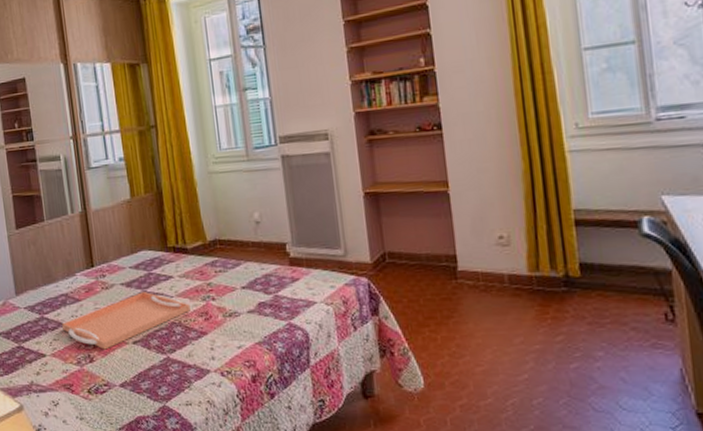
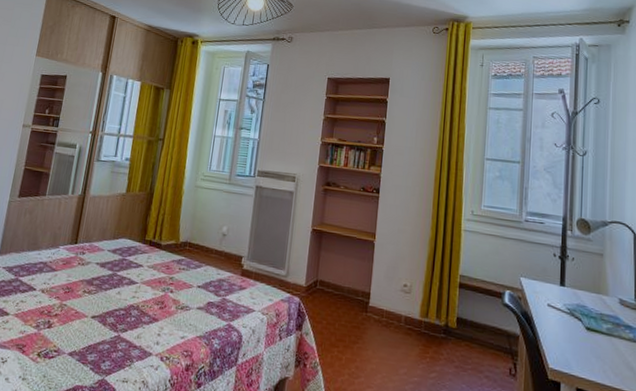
serving tray: present [62,292,191,350] -> none [32,274,151,319]

